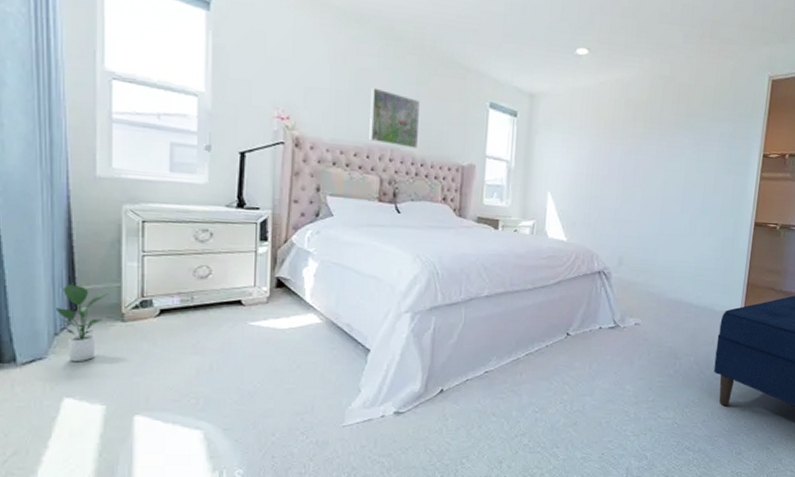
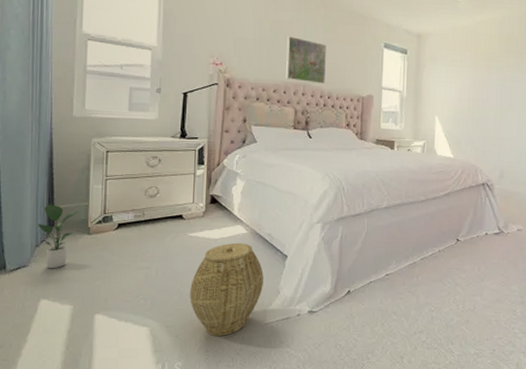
woven basket: none [252,334,341,440] -> present [190,242,264,336]

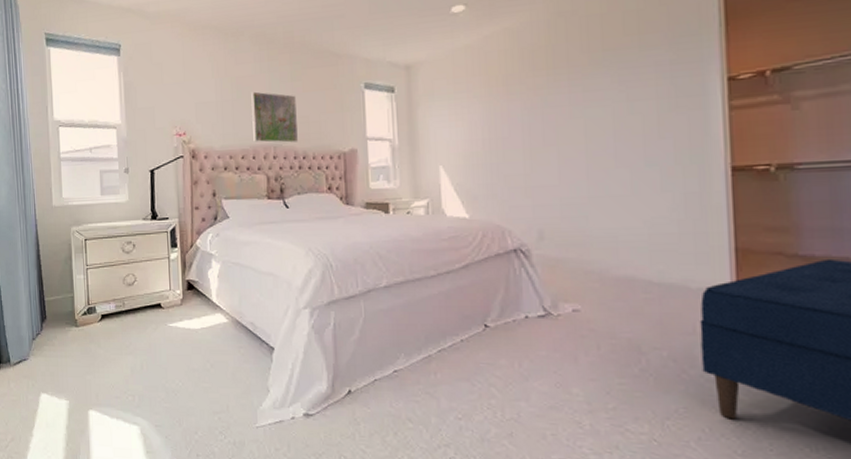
potted plant: present [38,204,80,269] -> none [33,296,67,363]
woven basket: present [190,242,264,336] -> none [175,333,251,439]

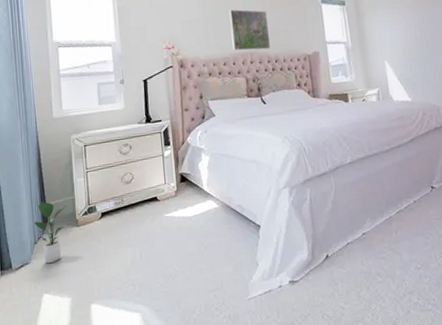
potted plant: none [33,296,67,363] -> present [34,202,68,264]

